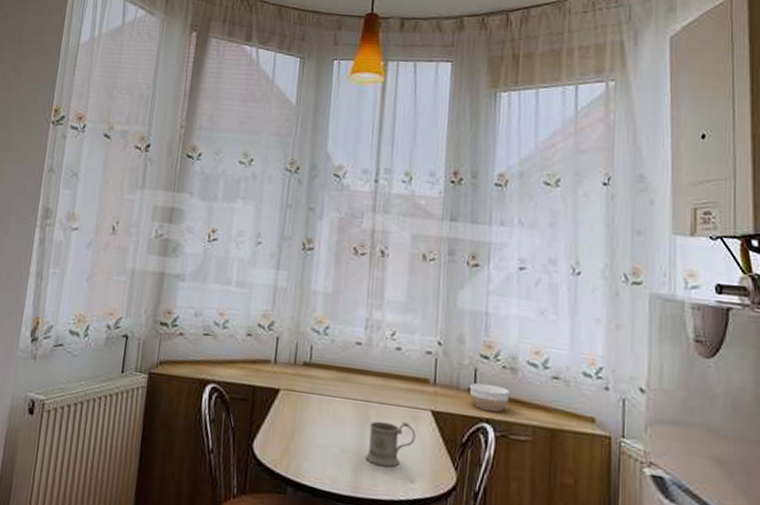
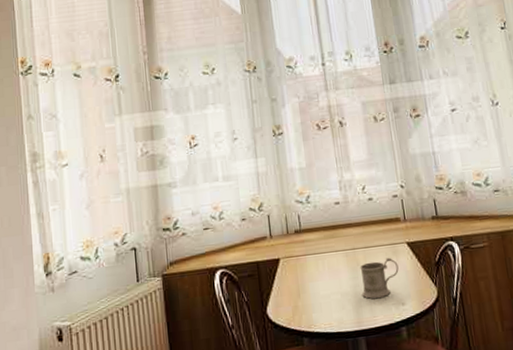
bowl: present [469,382,510,412] -> none [432,208,465,232]

